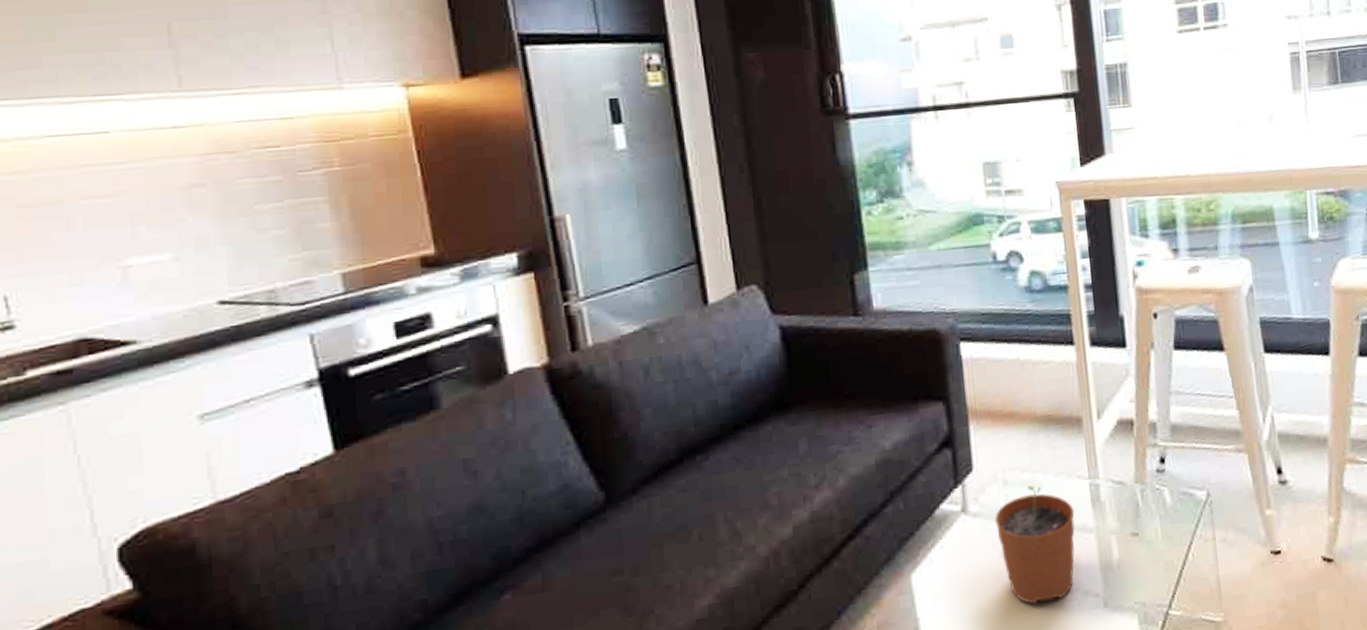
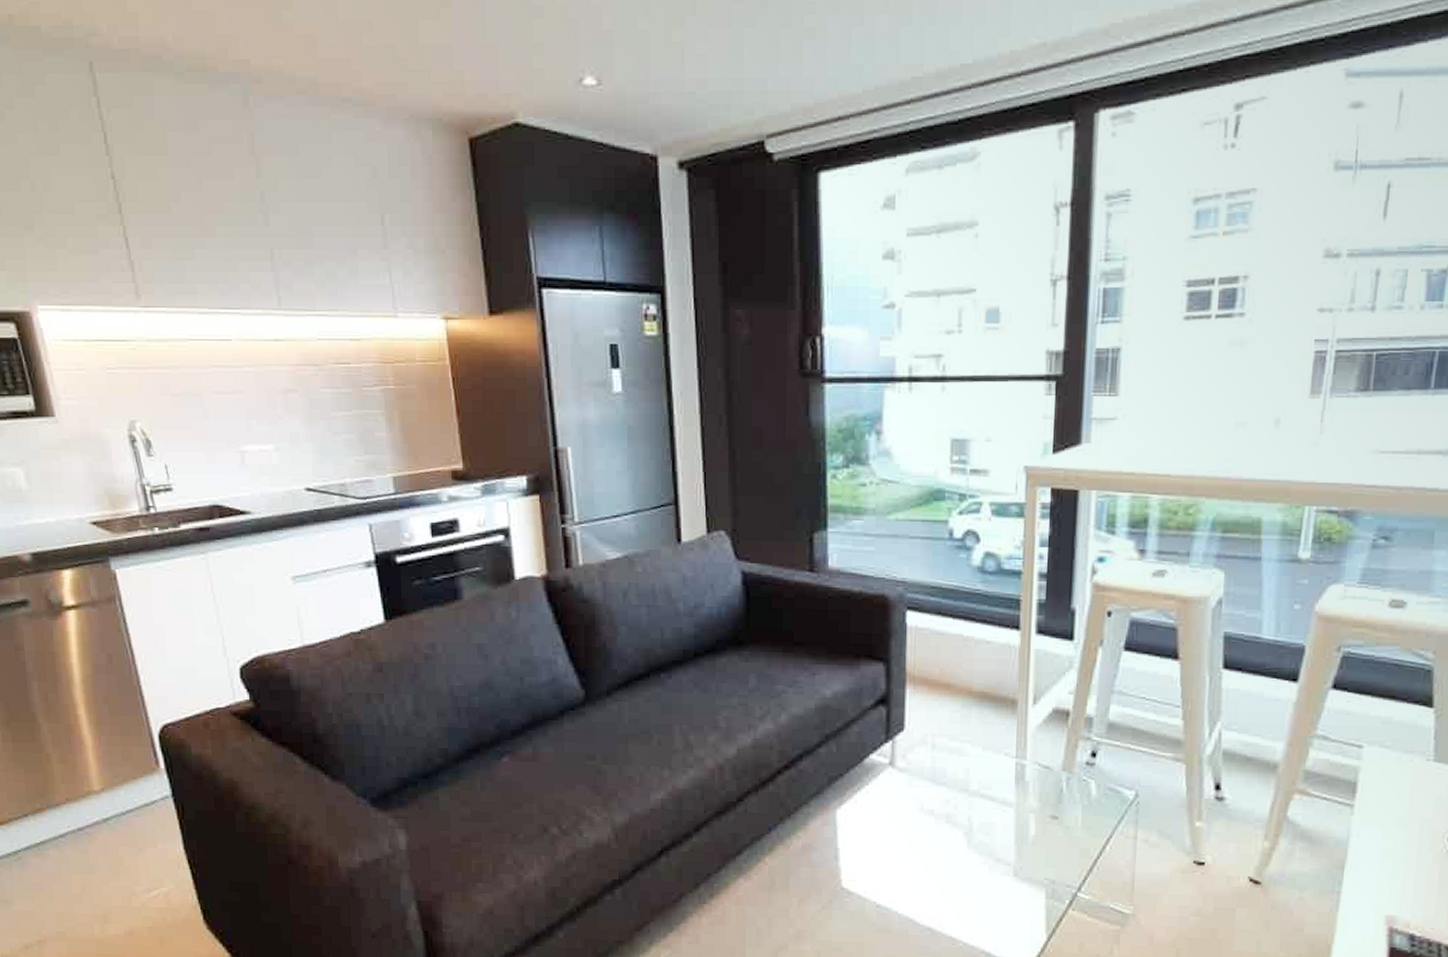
plant pot: present [994,486,1075,605] -> none [919,754,998,860]

